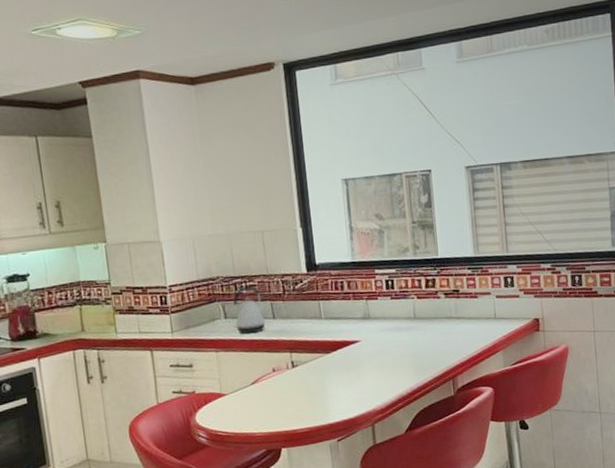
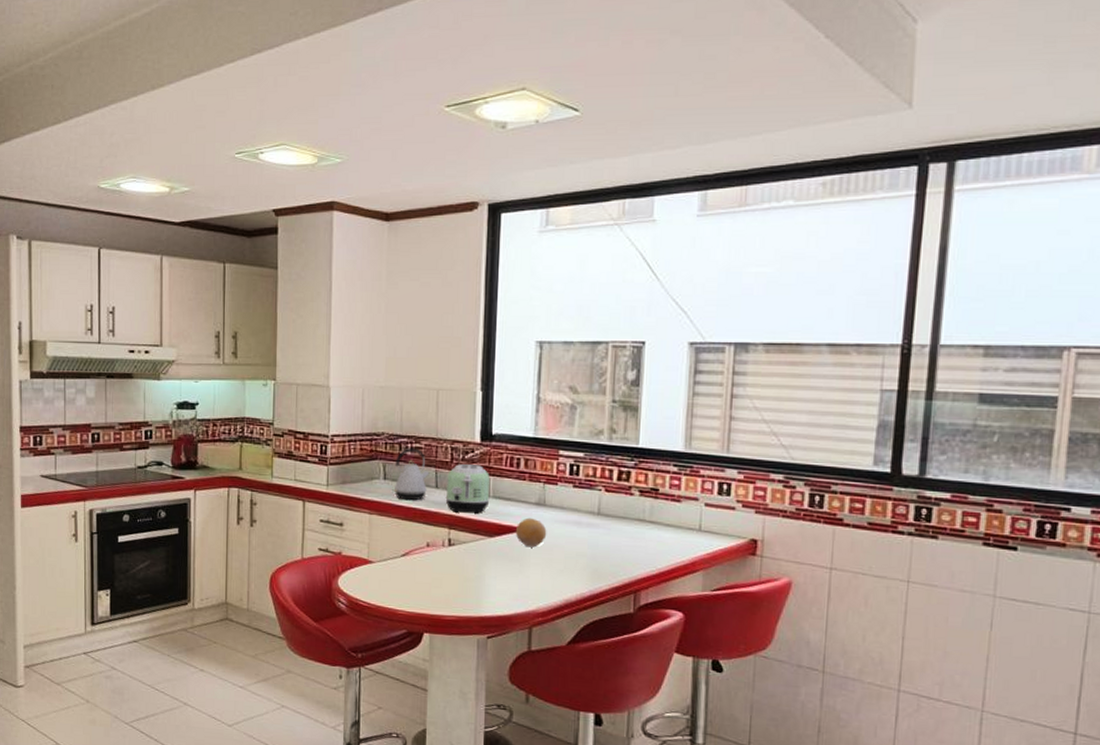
toaster: none [282,292,323,337] -> present [445,464,490,514]
fruit: none [348,331,375,357] -> present [515,517,547,548]

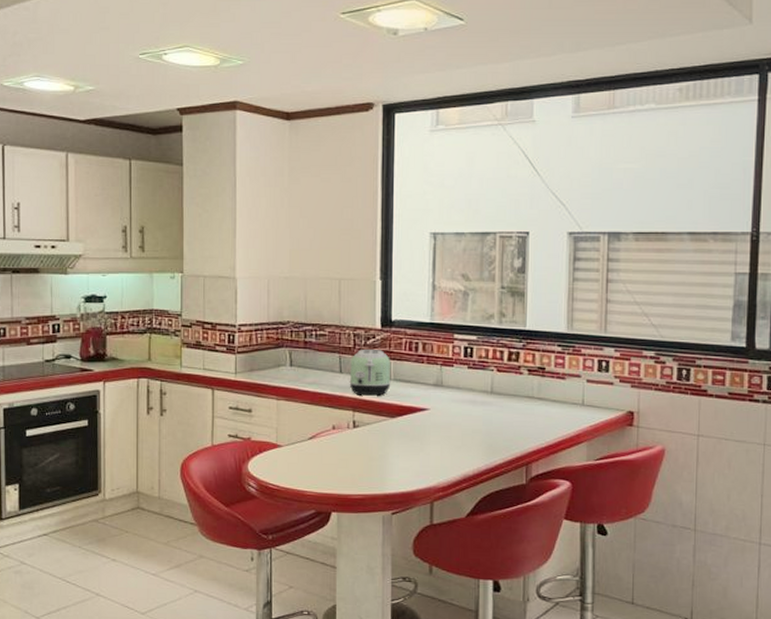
kettle: present [392,447,430,501] -> none [298,335,334,386]
fruit: present [515,517,547,548] -> none [415,398,445,426]

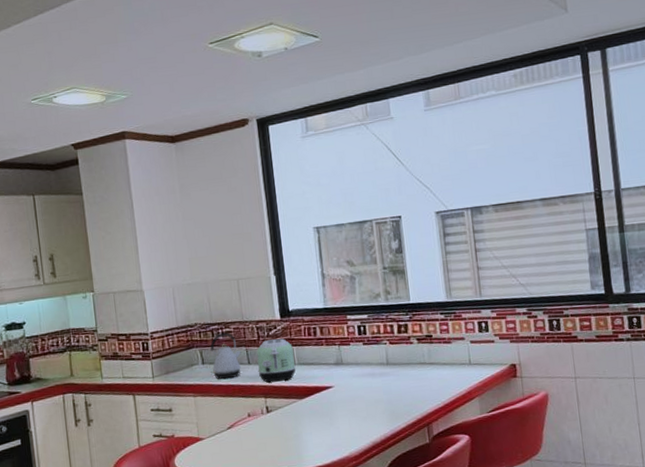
kettle: none [298,335,334,386] -> present [210,332,242,380]

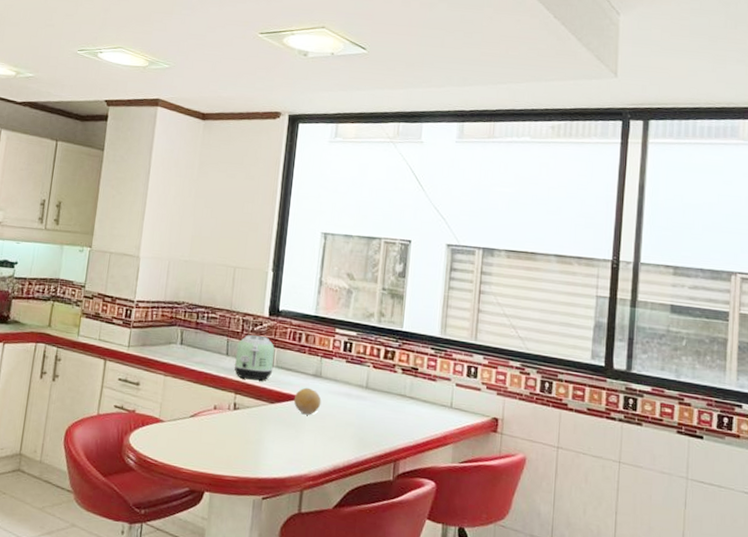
kettle: present [210,332,242,380] -> none [187,317,222,366]
fruit: none [321,376,348,402] -> present [293,387,322,415]

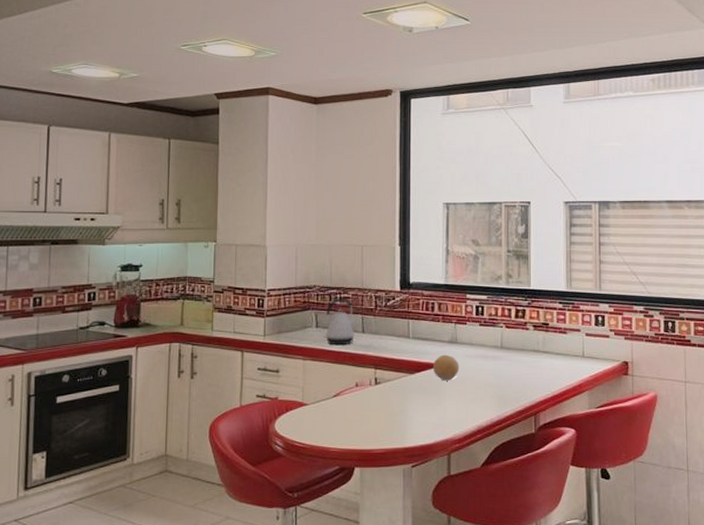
kettle: none [187,317,222,366] -> present [324,298,357,346]
toaster: present [234,335,275,381] -> none [371,310,410,354]

